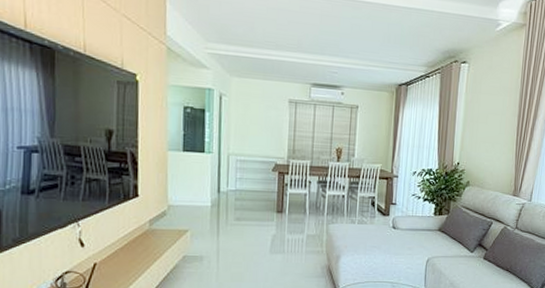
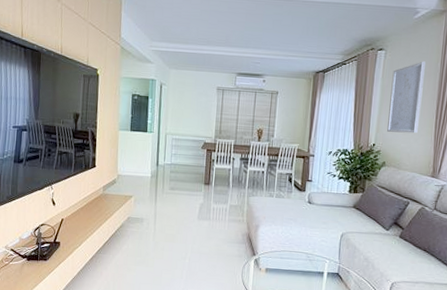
wall art: none [471,76,507,151] -> present [387,61,426,134]

